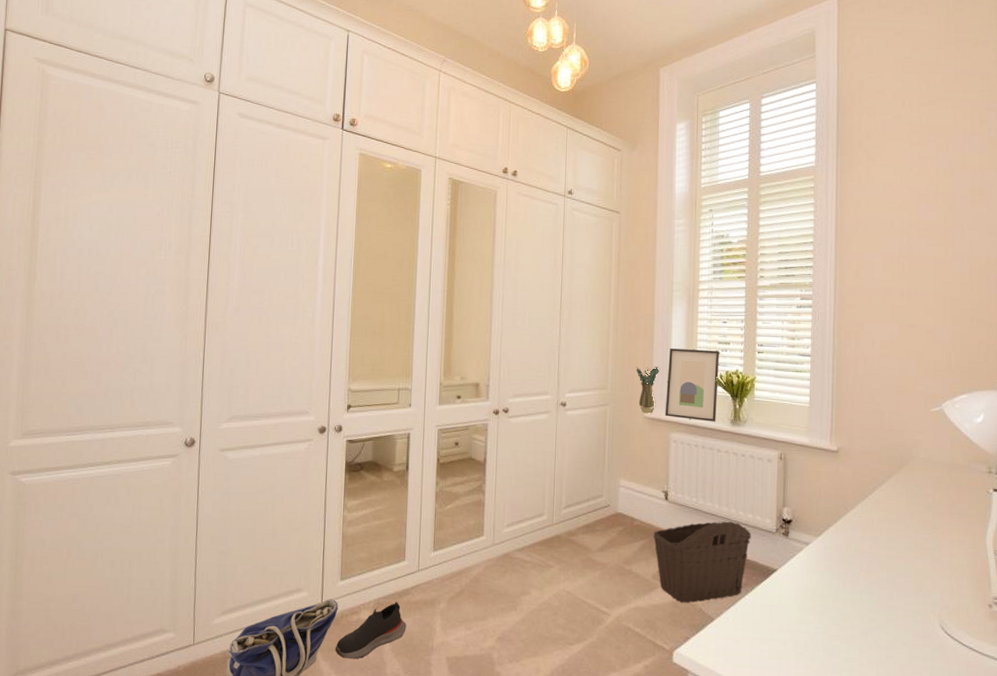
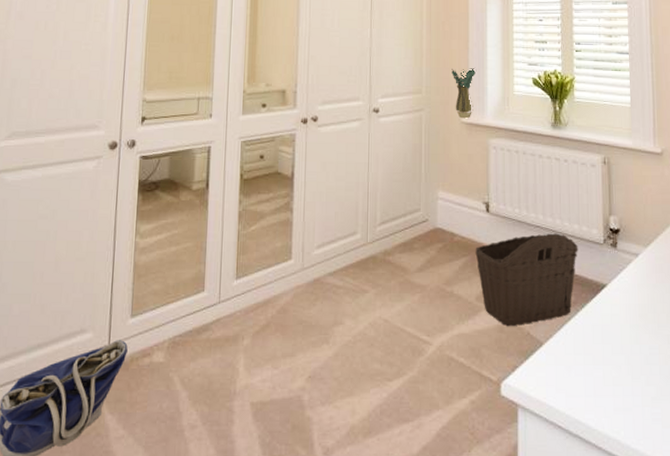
shoe: present [335,602,407,660] -> none [123,340,206,411]
picture frame: present [665,348,721,422] -> none [483,48,539,126]

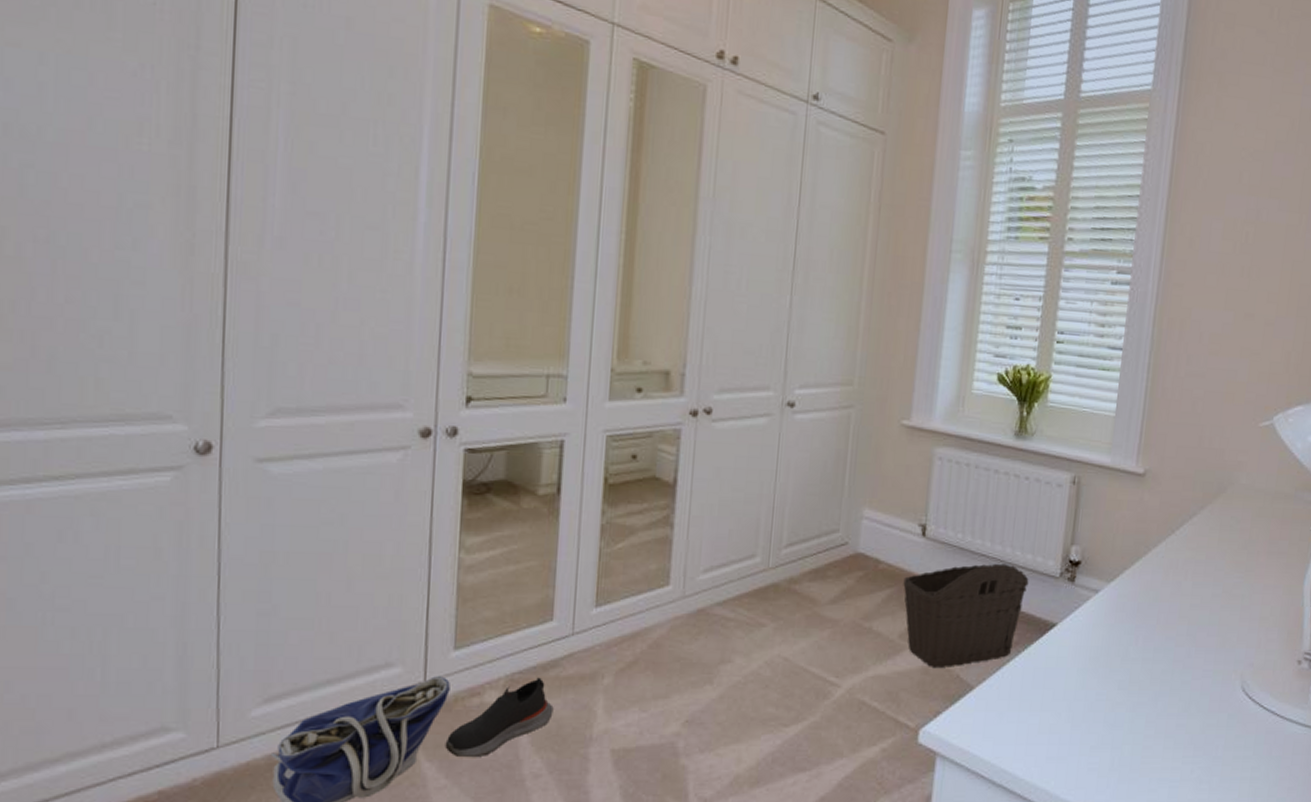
shoe: none [123,340,206,411] -> present [445,677,554,758]
vase: present [452,67,477,119] -> none [894,355,927,421]

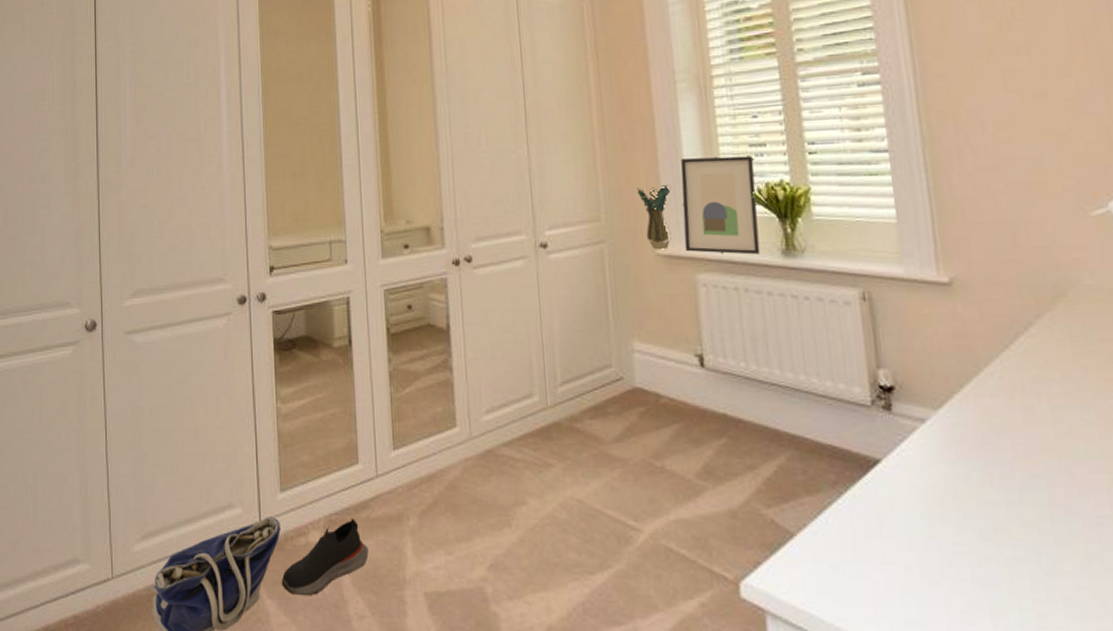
vase: none [894,355,927,421] -> present [637,184,671,250]
wicker basket: present [903,563,1029,669] -> none [689,393,835,512]
picture frame: none [929,332,1010,434] -> present [680,156,761,255]

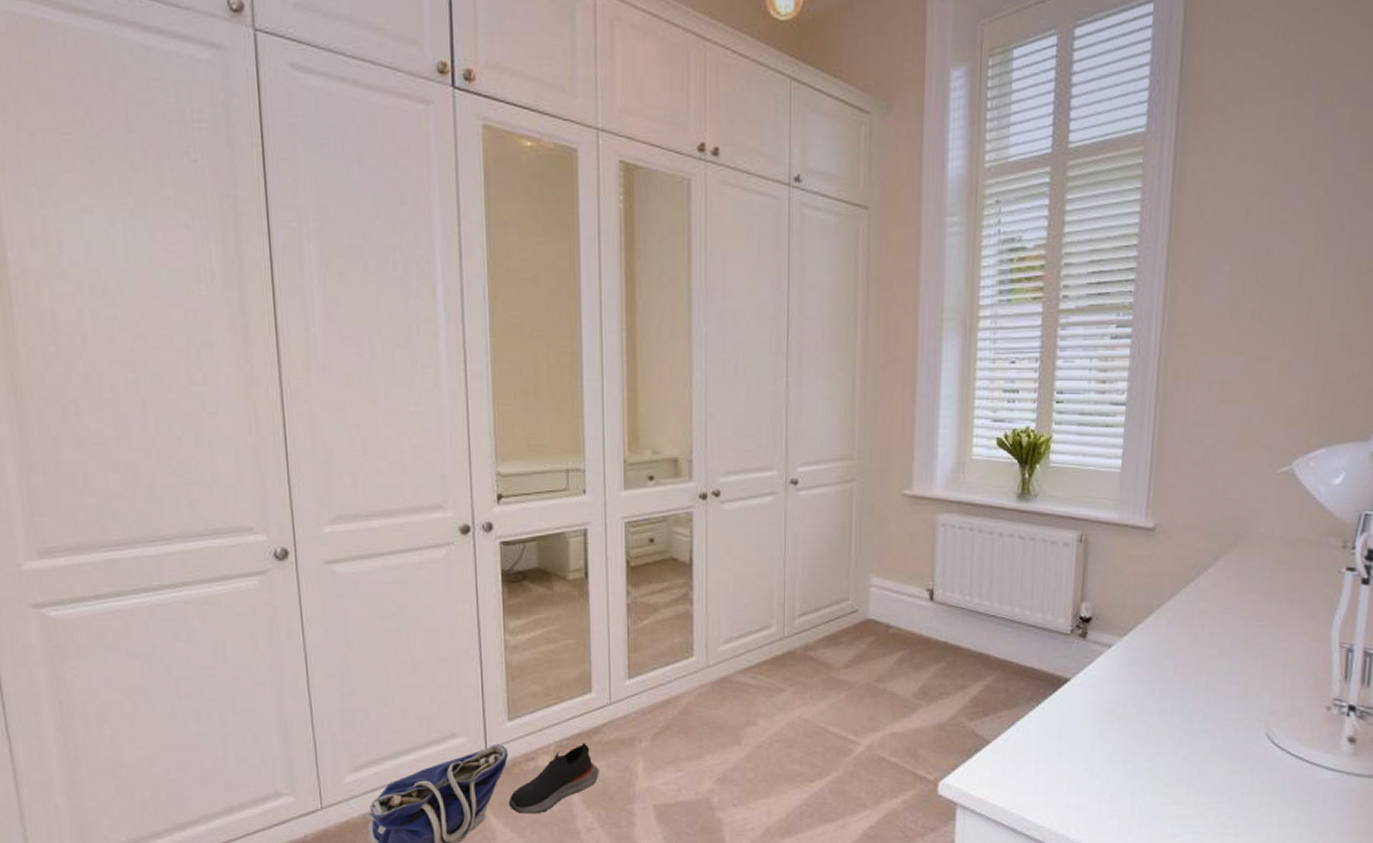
vase: present [637,184,671,250] -> none [892,425,925,490]
picture frame: present [680,156,761,255] -> none [930,400,1007,498]

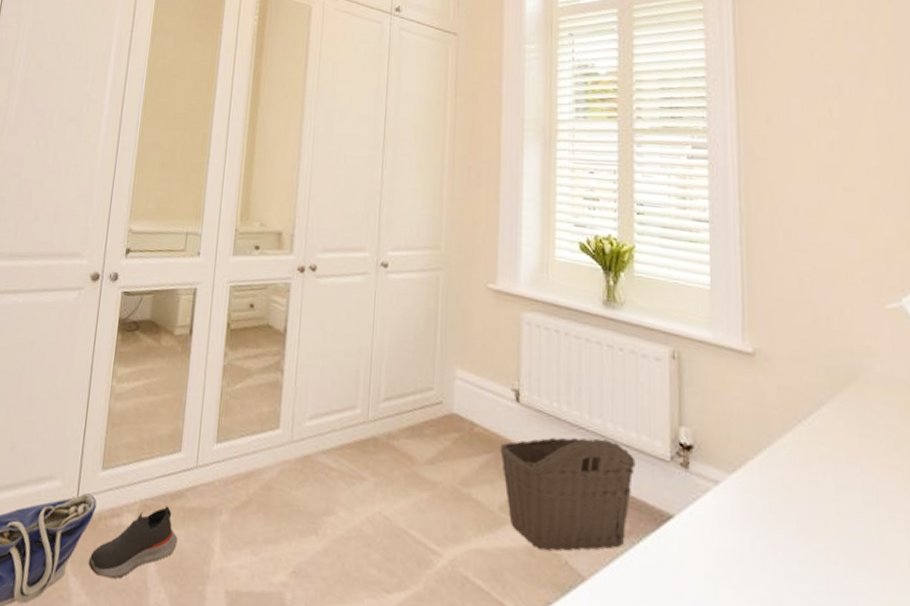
wicker basket: none [914,623,1040,725] -> present [500,437,636,551]

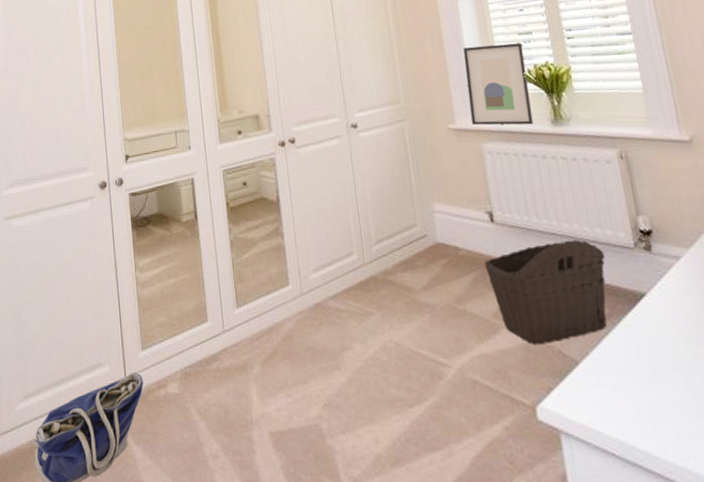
shoe: present [88,506,178,579] -> none [145,370,220,441]
picture frame: none [514,202,588,302] -> present [463,42,534,126]

